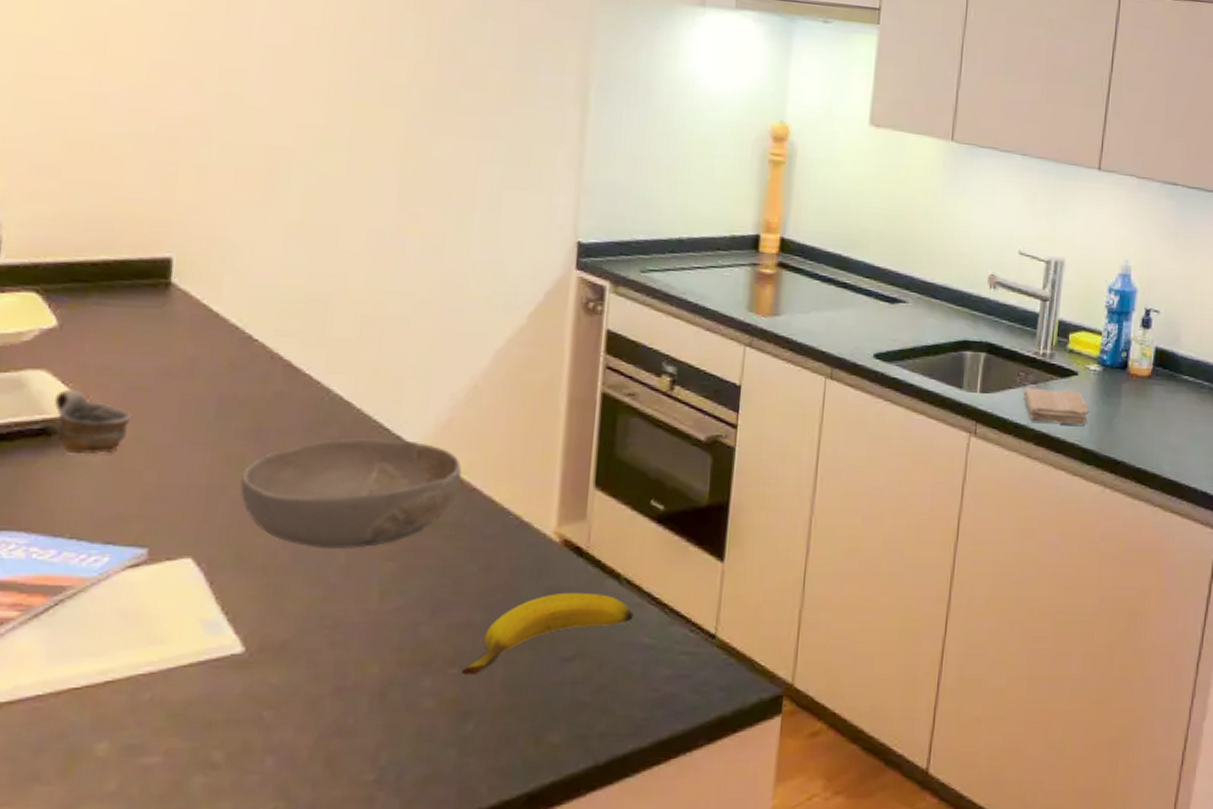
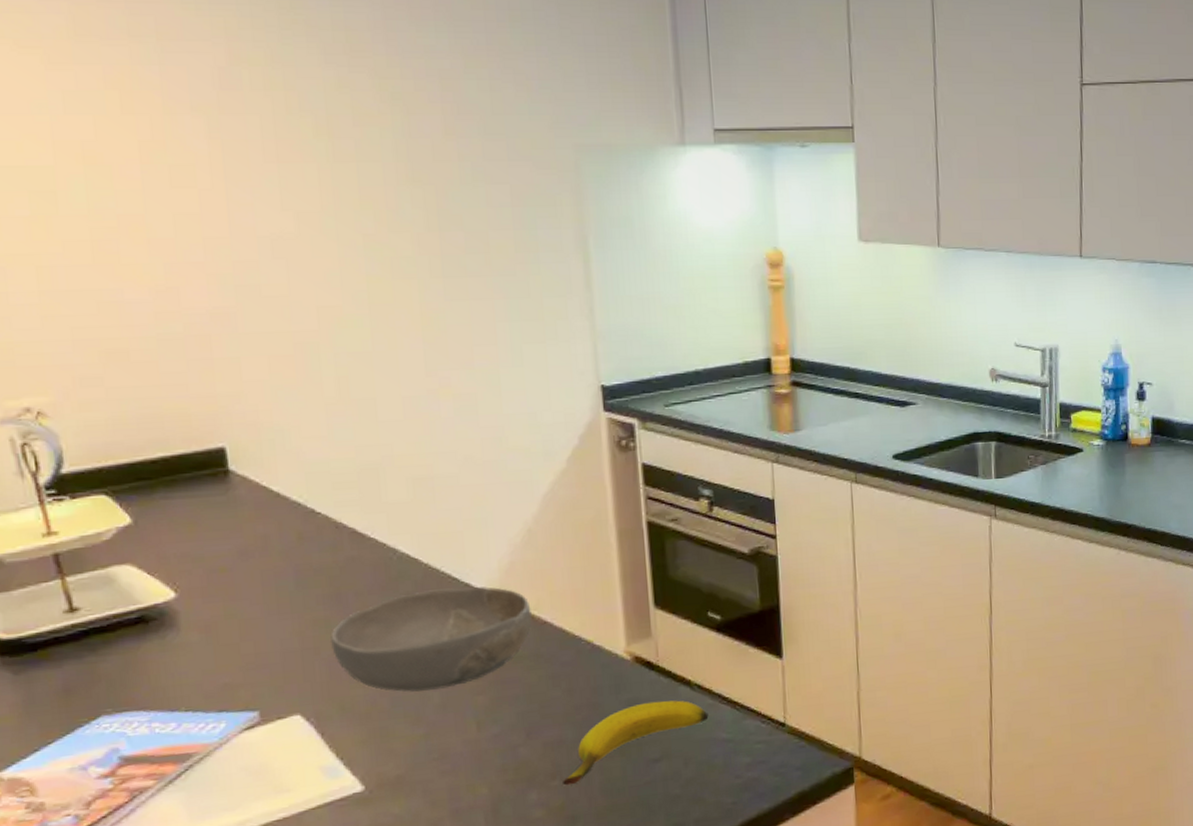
cup: present [54,389,132,455] -> none [144,577,219,636]
washcloth: present [1023,387,1088,425] -> none [1035,466,1097,499]

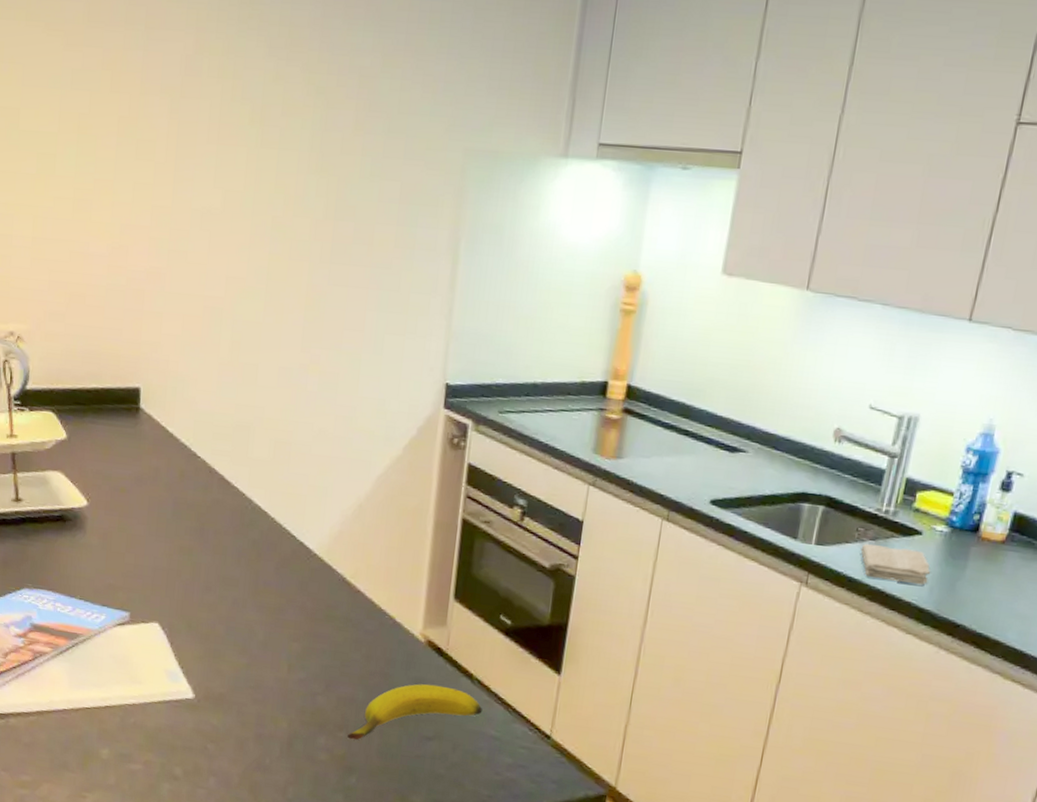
bowl: present [329,587,532,692] -> none [189,541,350,630]
washcloth: none [1035,466,1097,499] -> present [860,543,930,585]

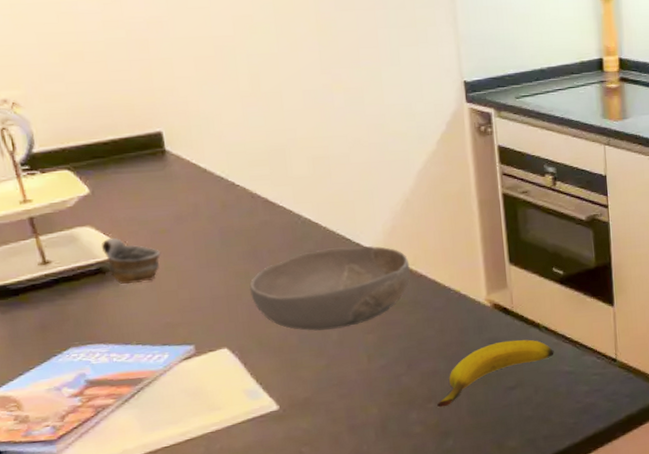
cup: none [66,487,117,538] -> present [101,237,160,284]
bowl: none [189,541,350,630] -> present [249,246,410,331]

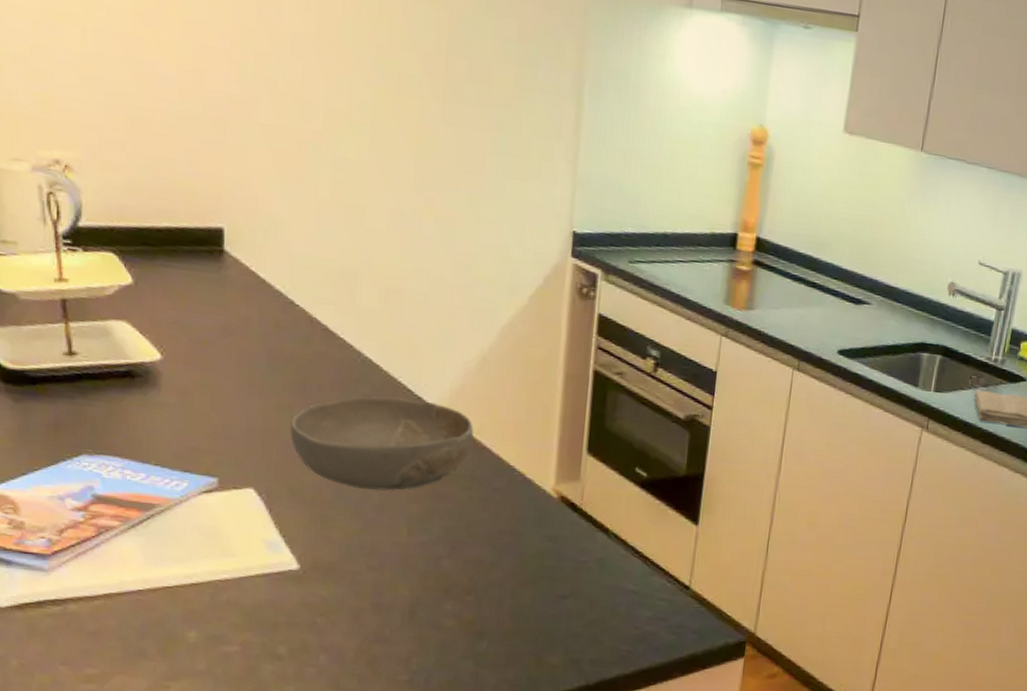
cup: present [101,237,160,284] -> none [134,338,198,396]
banana: present [437,339,554,408] -> none [476,541,620,604]

